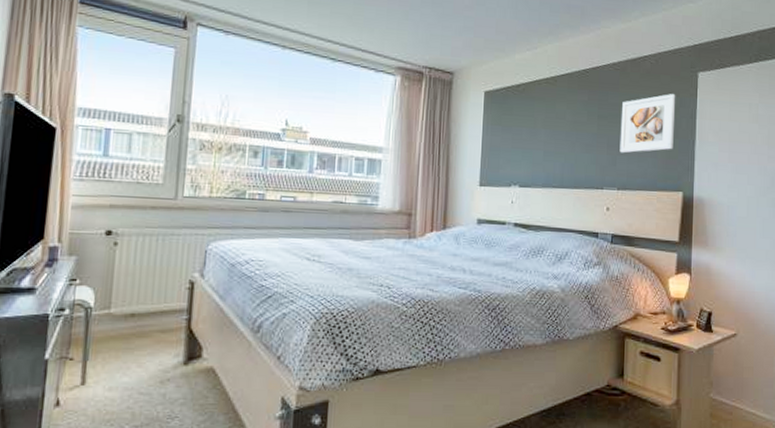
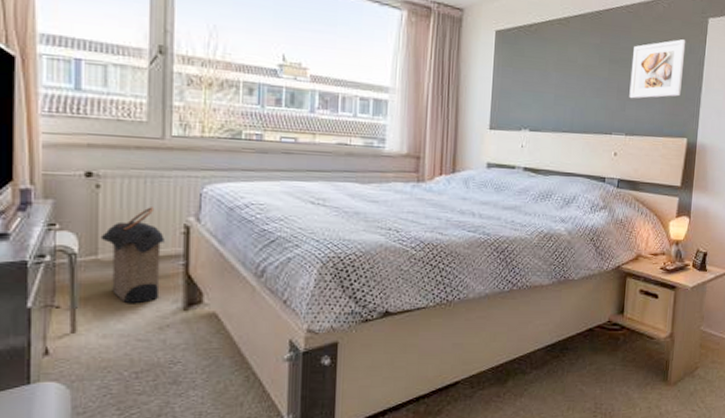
laundry hamper: none [114,263,171,358] -> present [100,207,164,304]

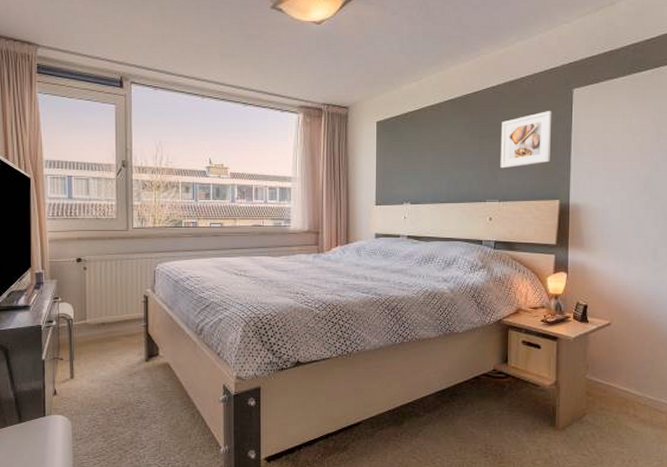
laundry hamper: present [100,207,164,304] -> none [88,282,131,357]

